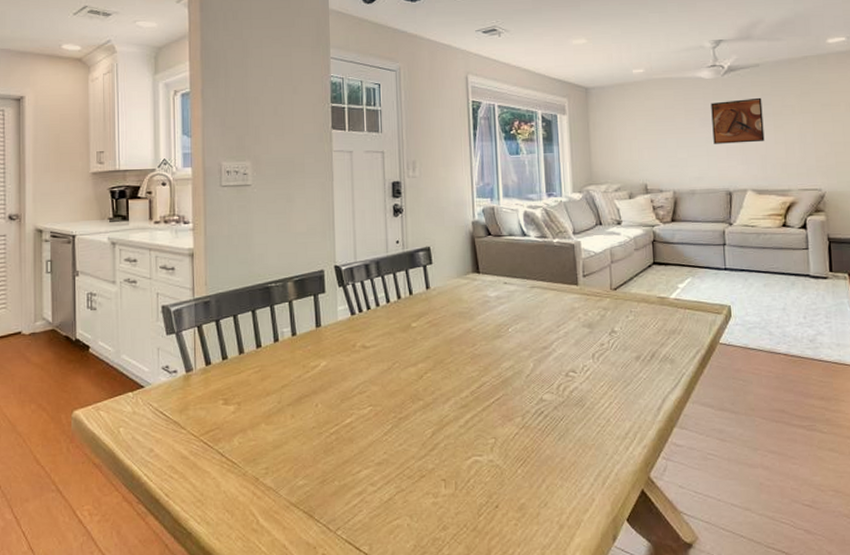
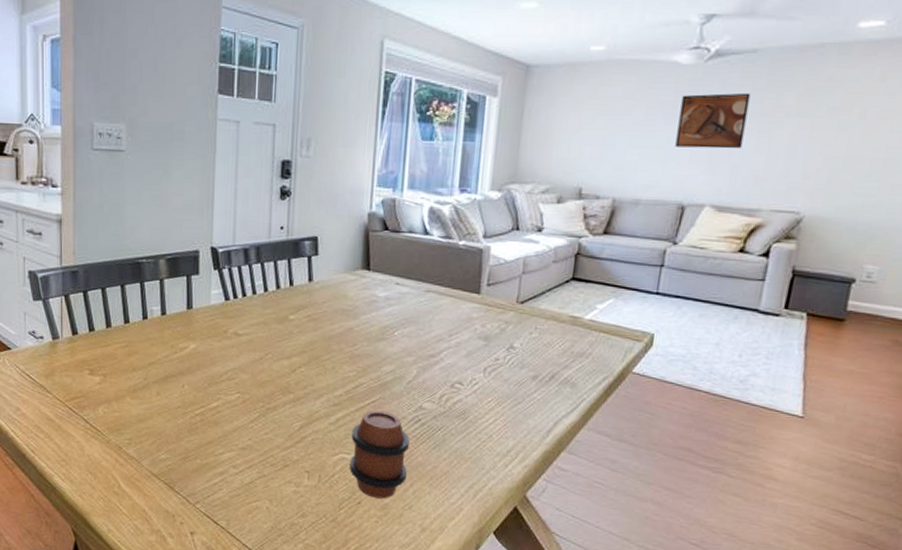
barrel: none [481,407,538,499] -> present [349,410,410,499]

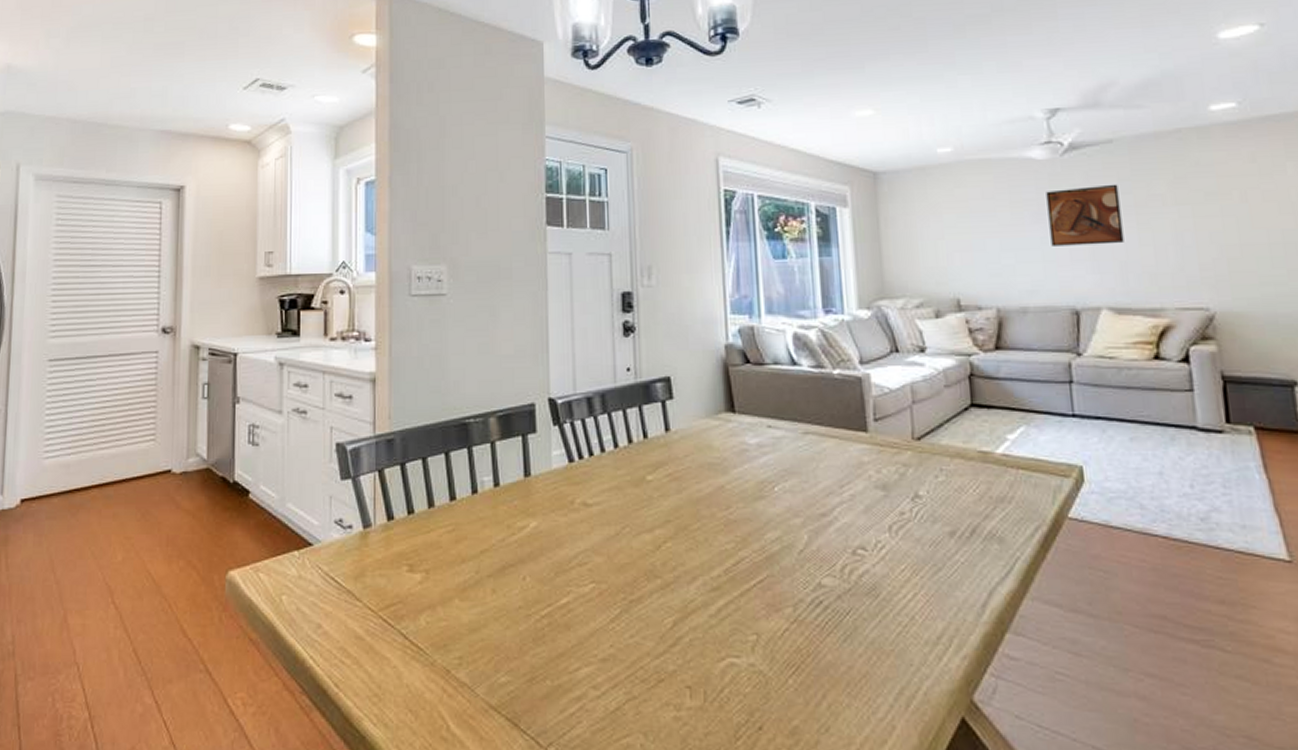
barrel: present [349,410,410,499] -> none [738,593,816,719]

